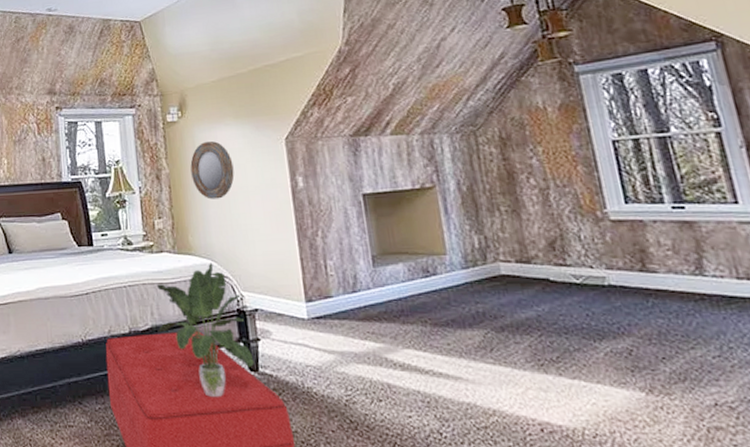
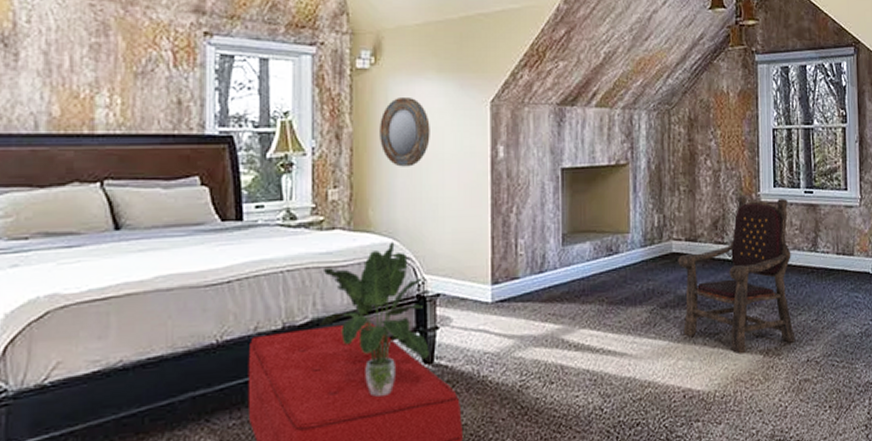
armchair: none [509,212,692,390] -> present [678,194,796,354]

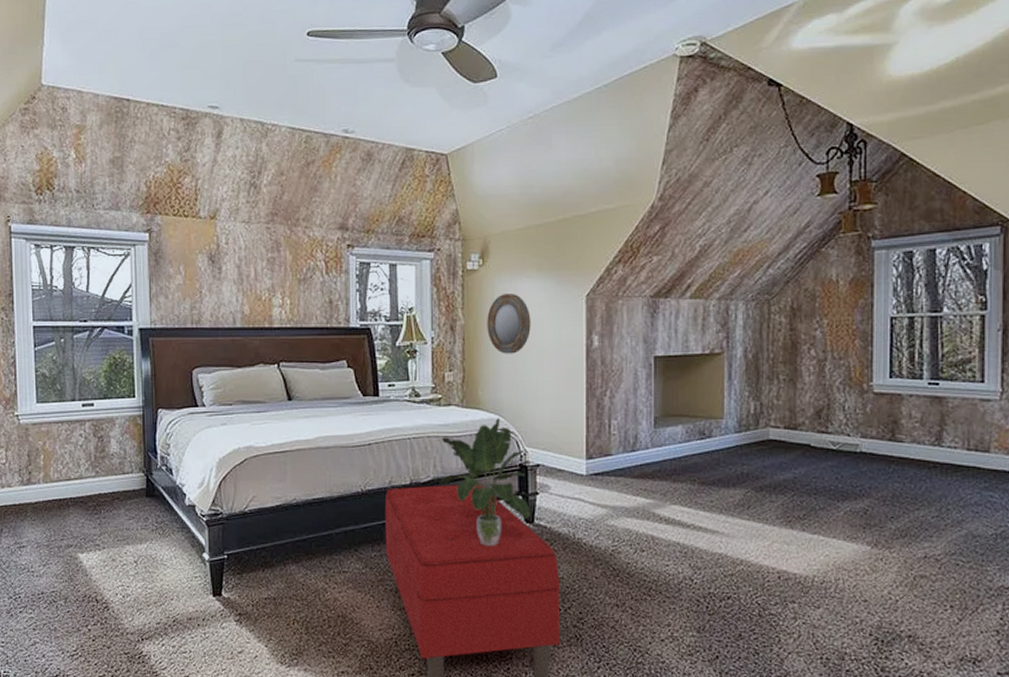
armchair: present [678,194,796,354] -> none [775,384,911,543]

